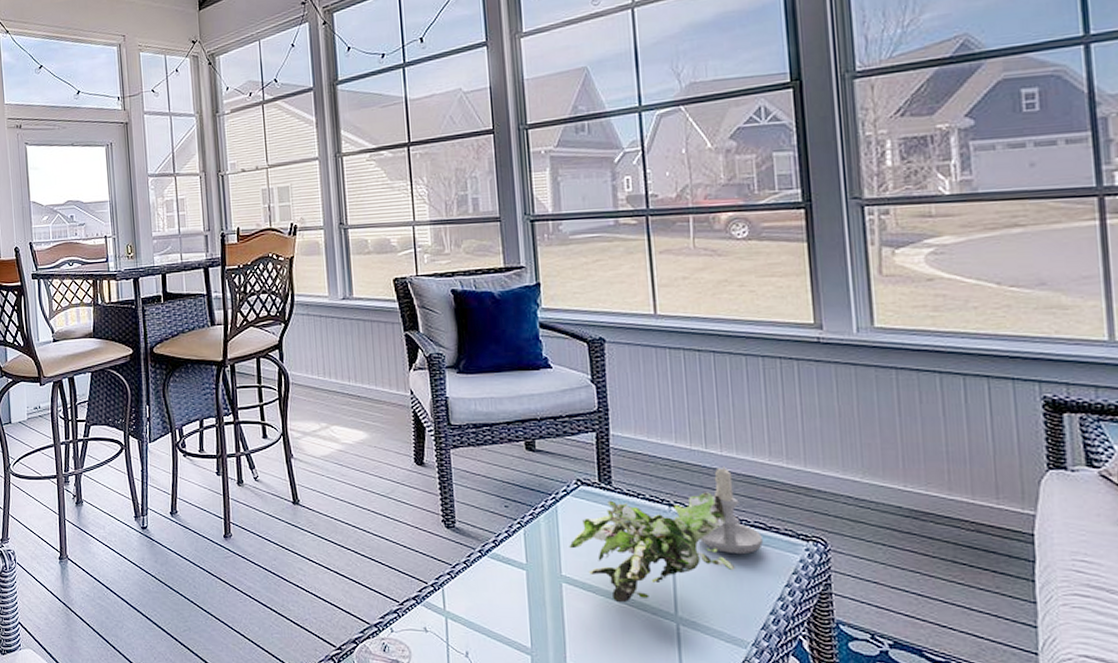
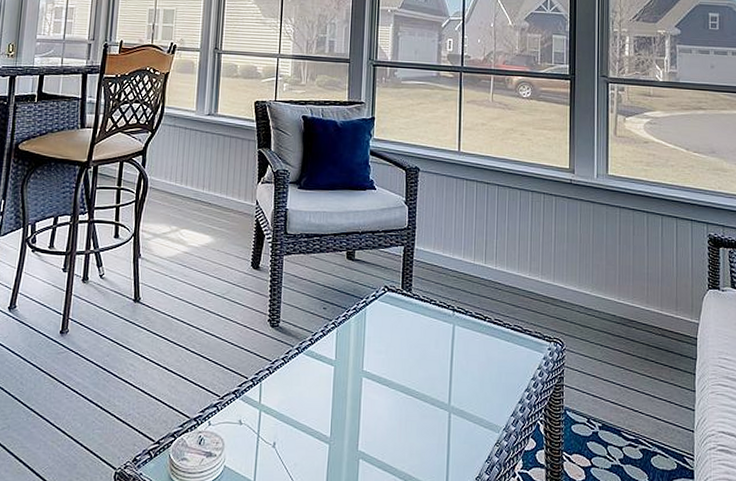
plant: present [569,492,736,603] -> none [372,300,497,395]
candle: present [700,466,763,555] -> none [474,279,519,353]

